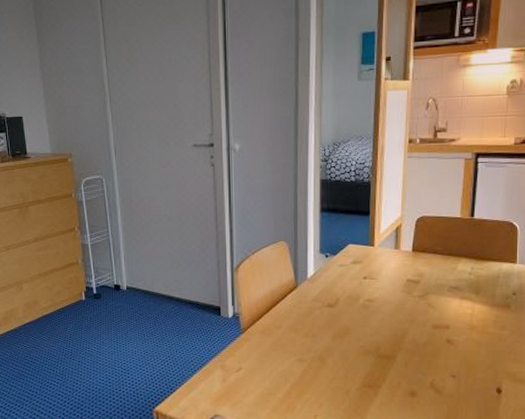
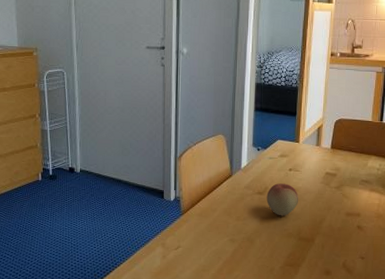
fruit: none [338,294,376,331] -> present [266,183,299,216]

